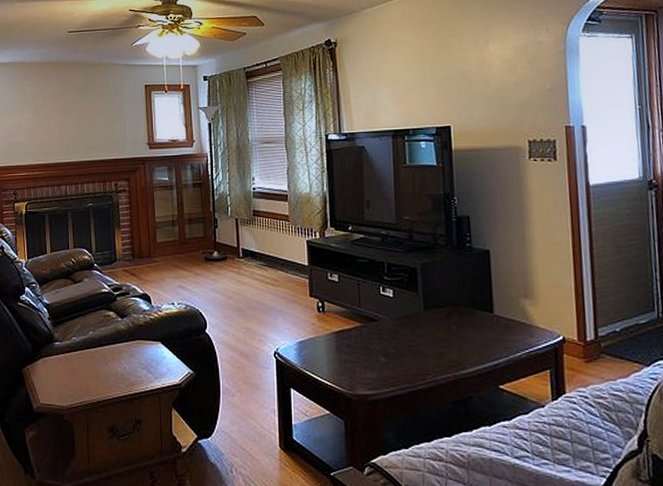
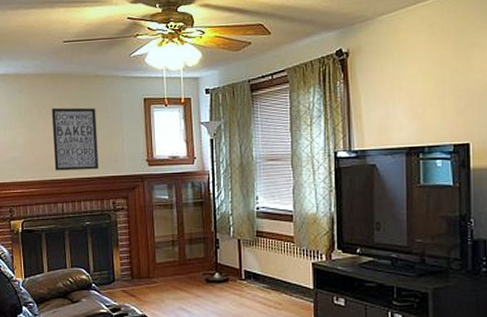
wall art: none [56,94,102,154] -> present [51,107,99,171]

